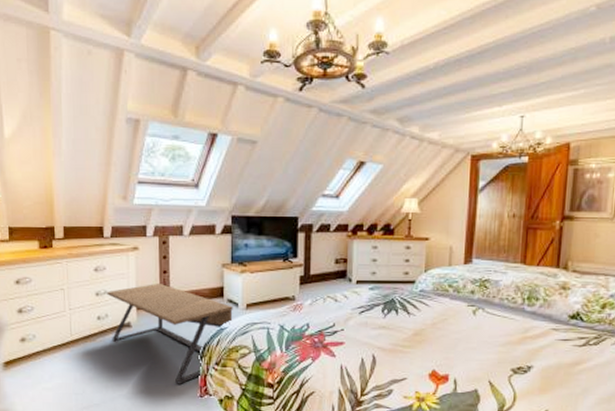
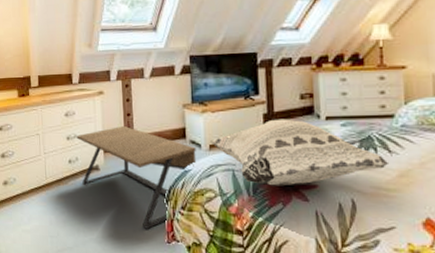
decorative pillow: none [248,281,407,343] -> present [210,119,390,186]

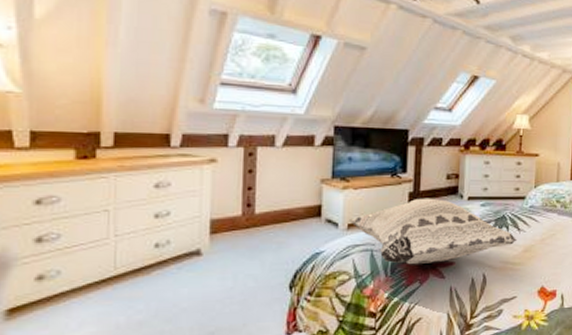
bench: present [76,125,197,229] -> none [170,201,332,321]

